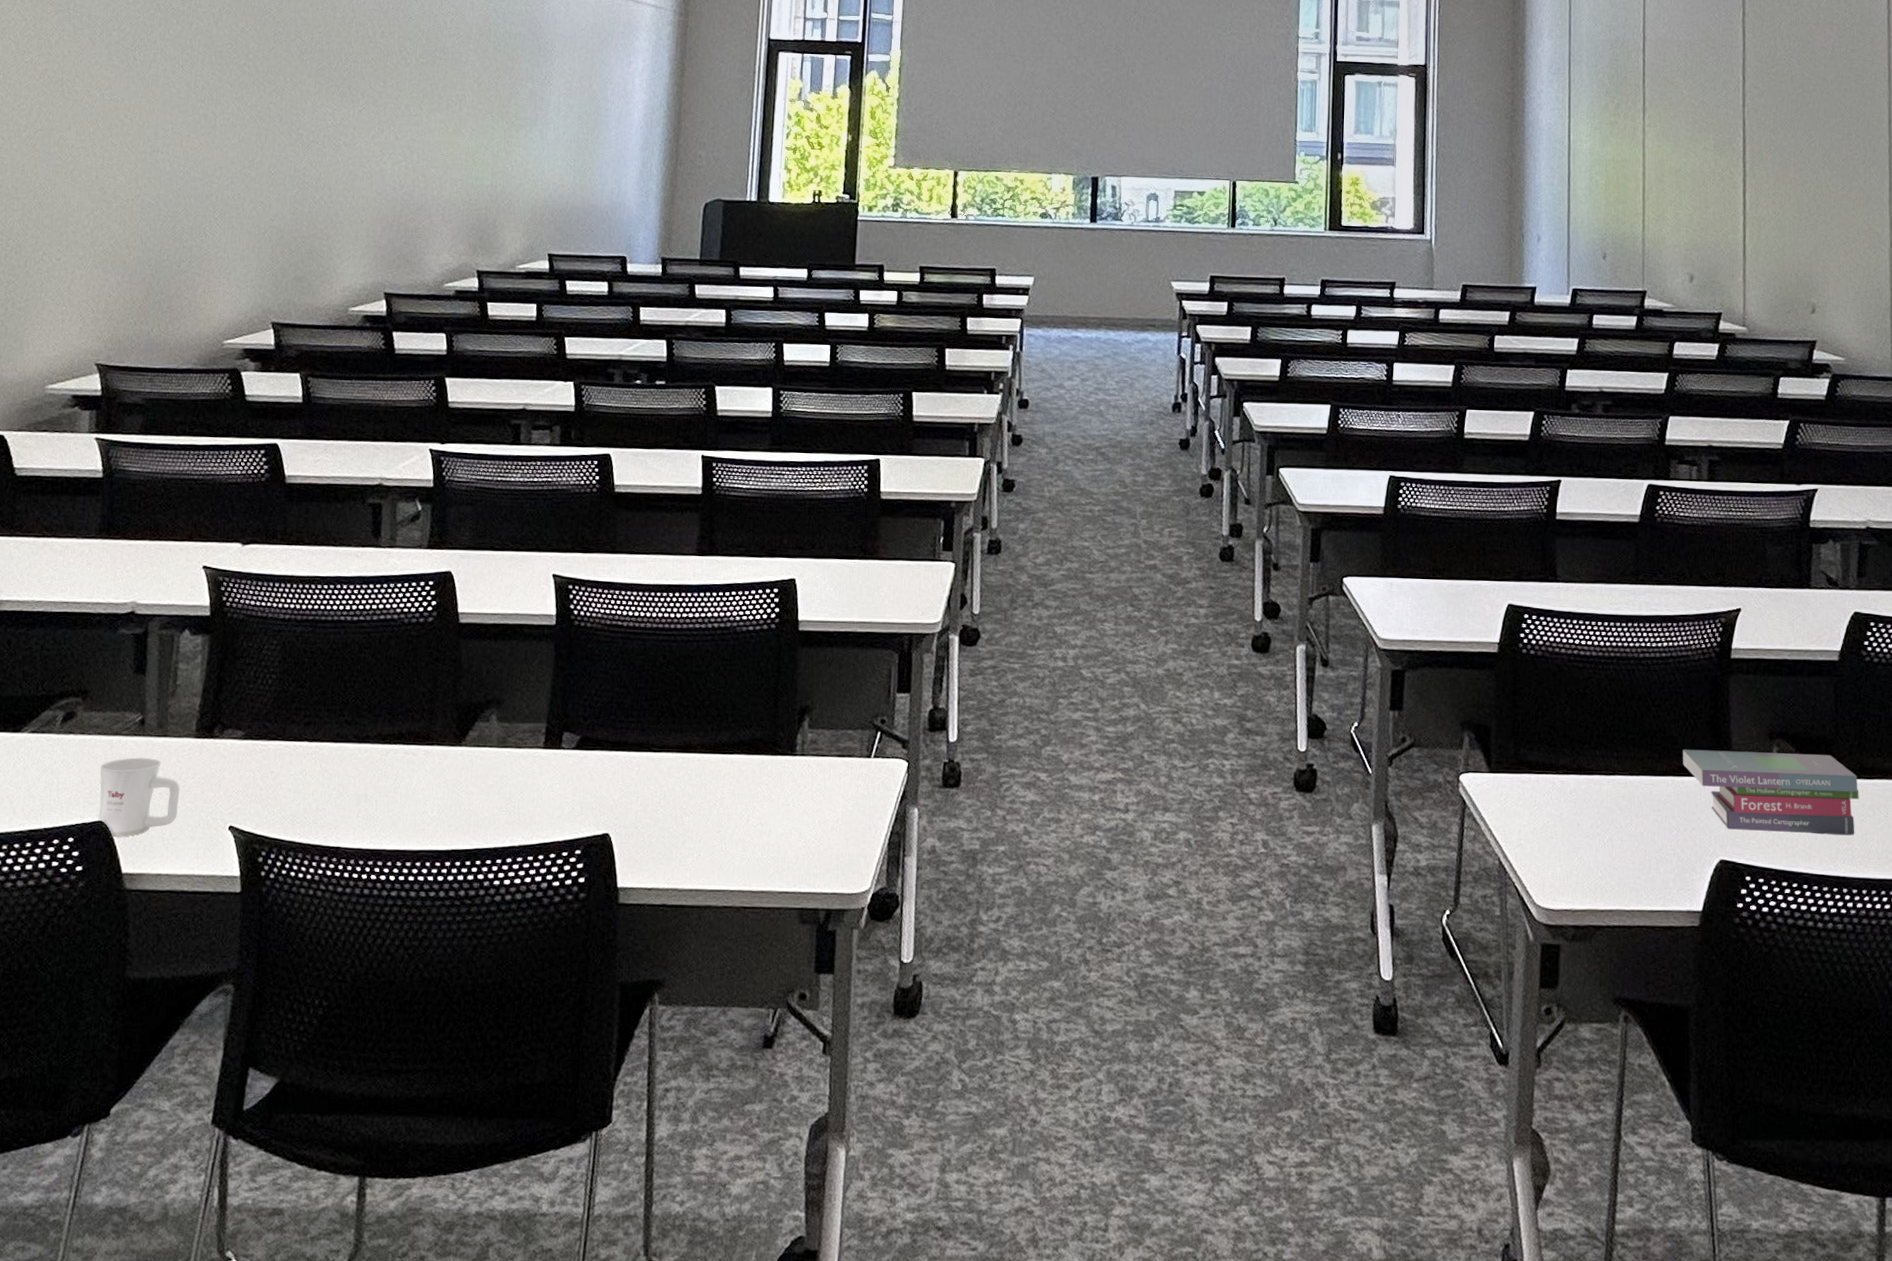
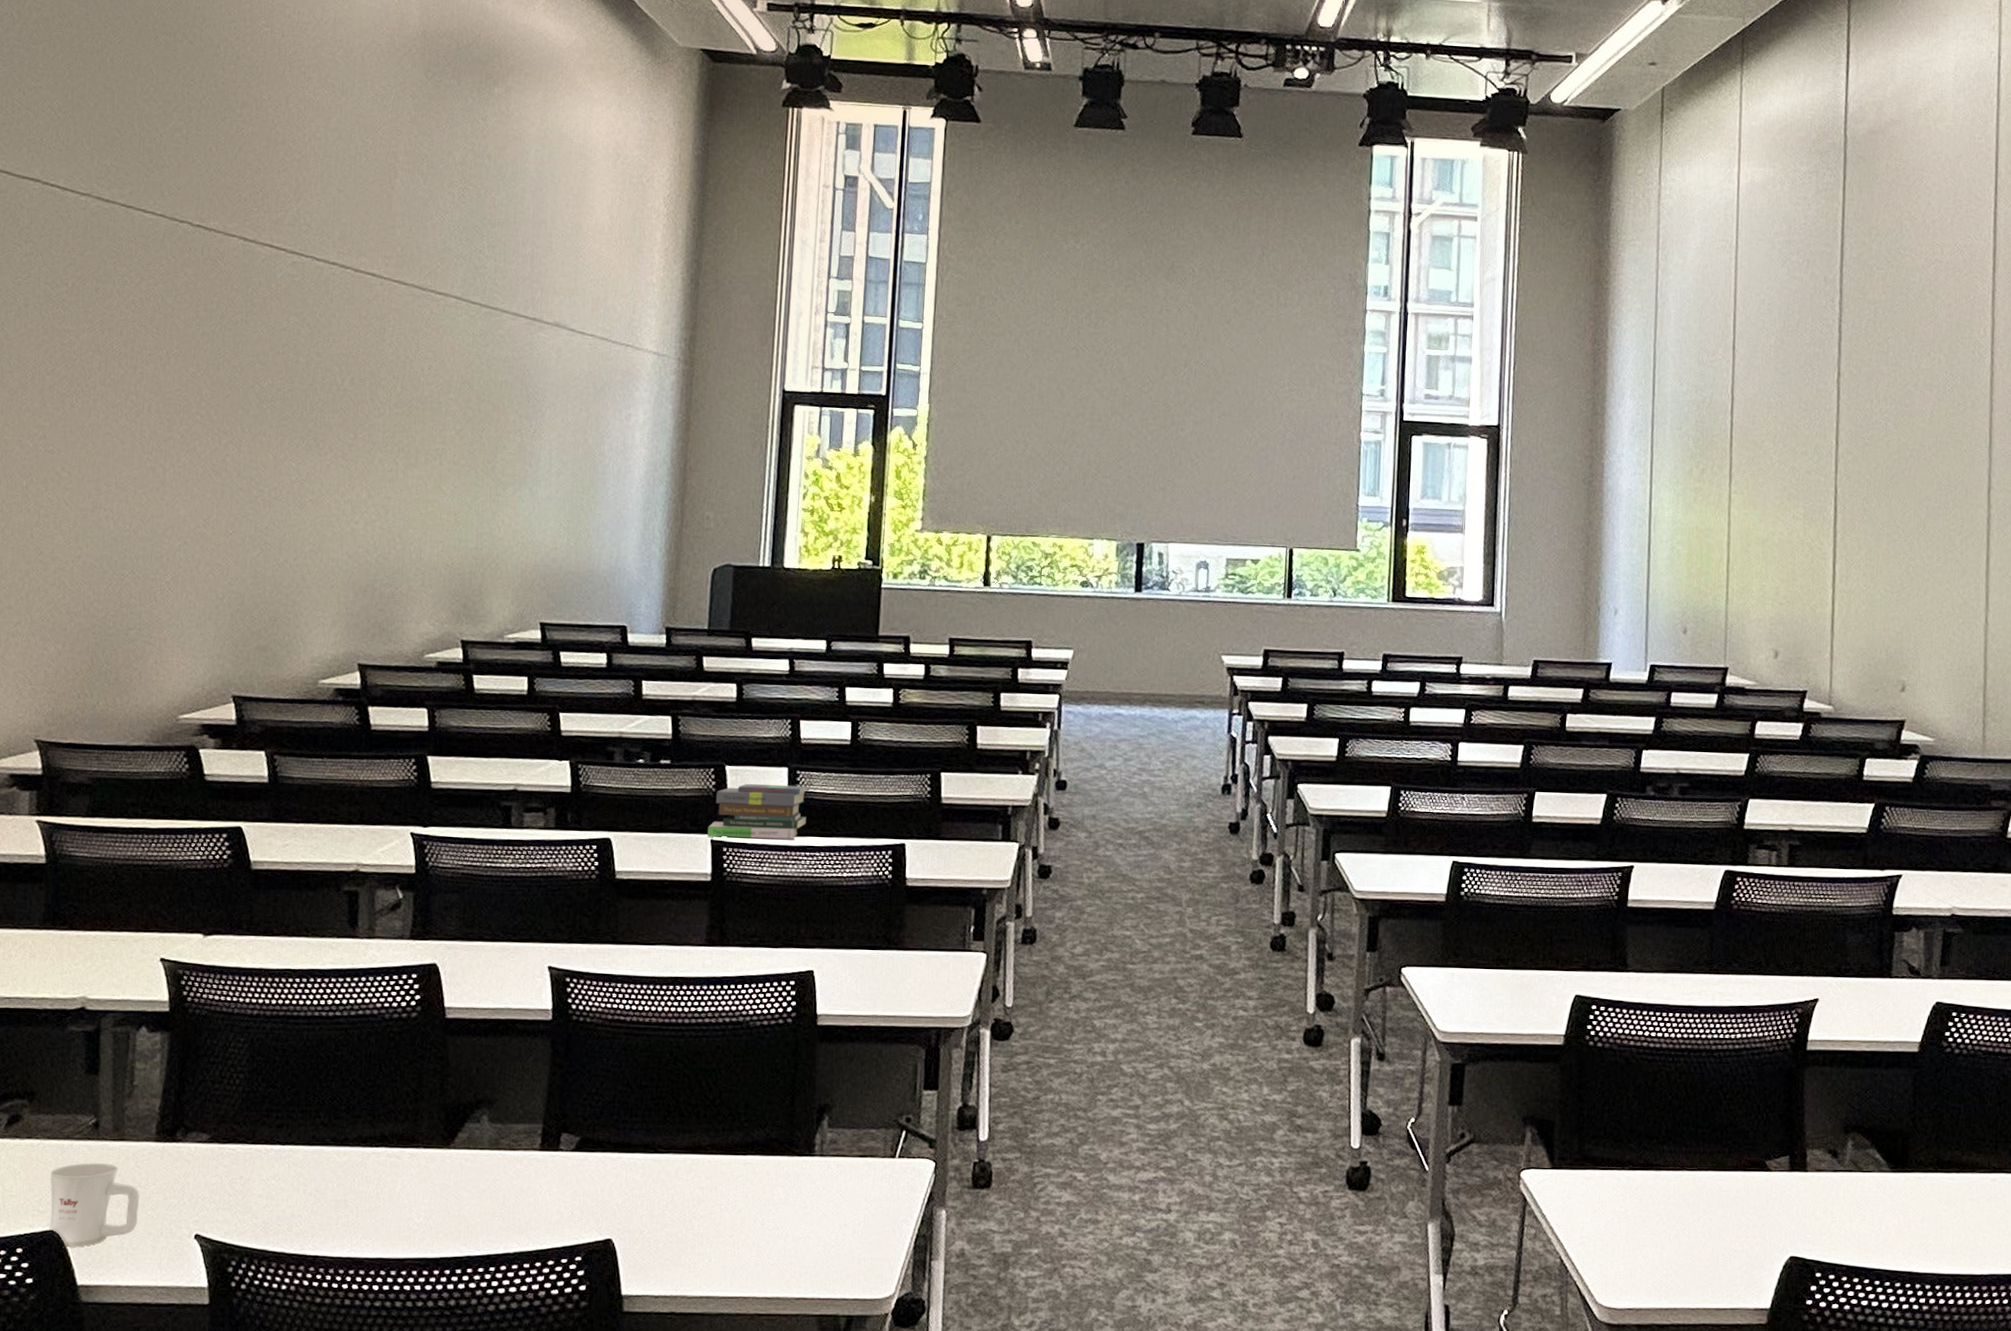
books: none [698,403,790,455] -> present [707,783,807,839]
books: present [1682,749,1859,835] -> none [1753,1143,1936,1230]

